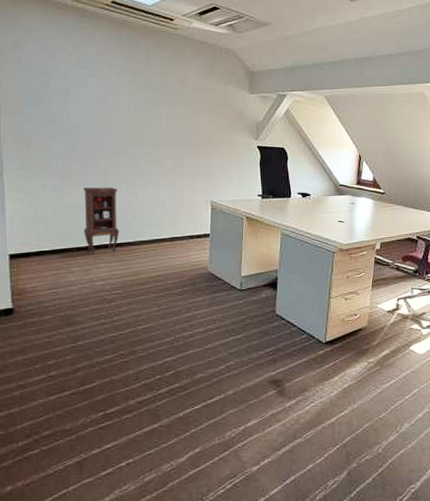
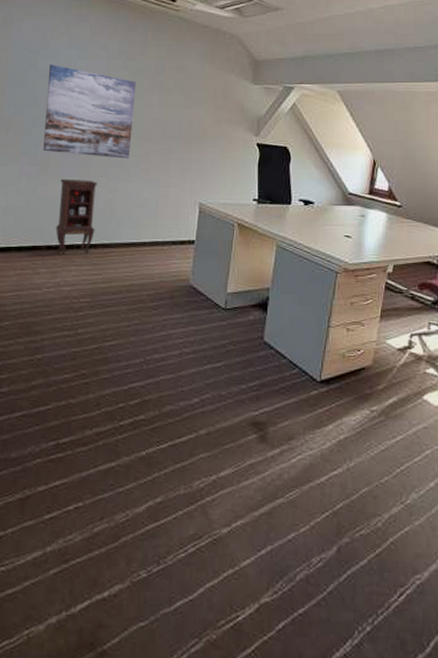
wall art: none [61,83,145,166] -> present [43,64,136,159]

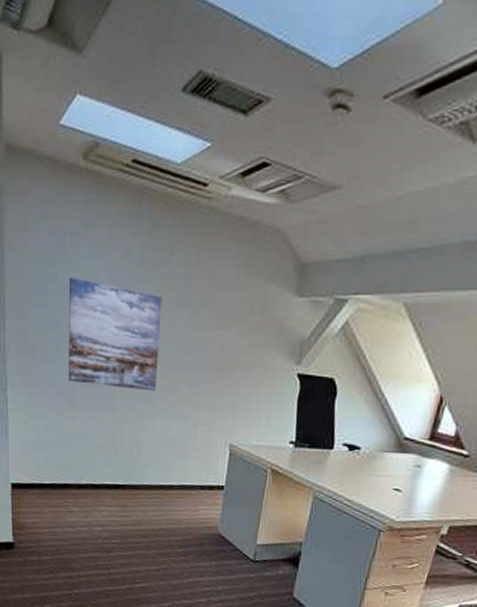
cabinet: present [55,178,97,255] -> none [85,412,124,495]

